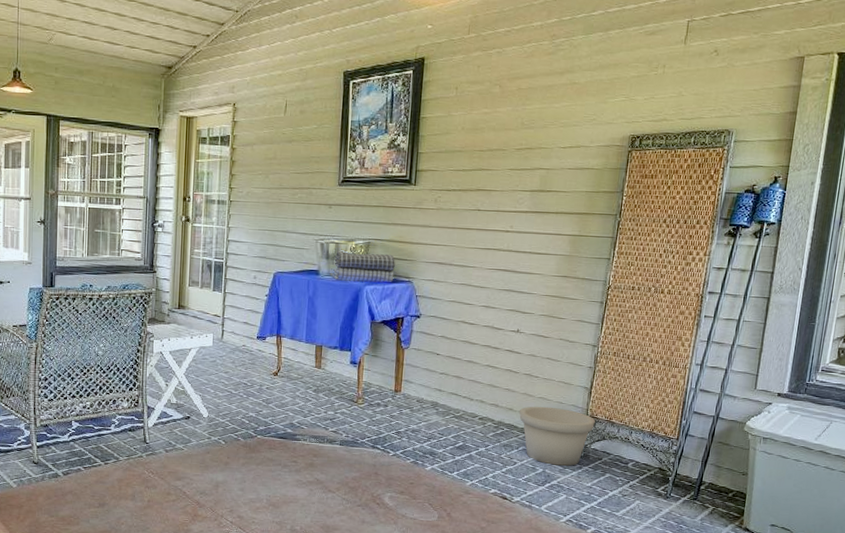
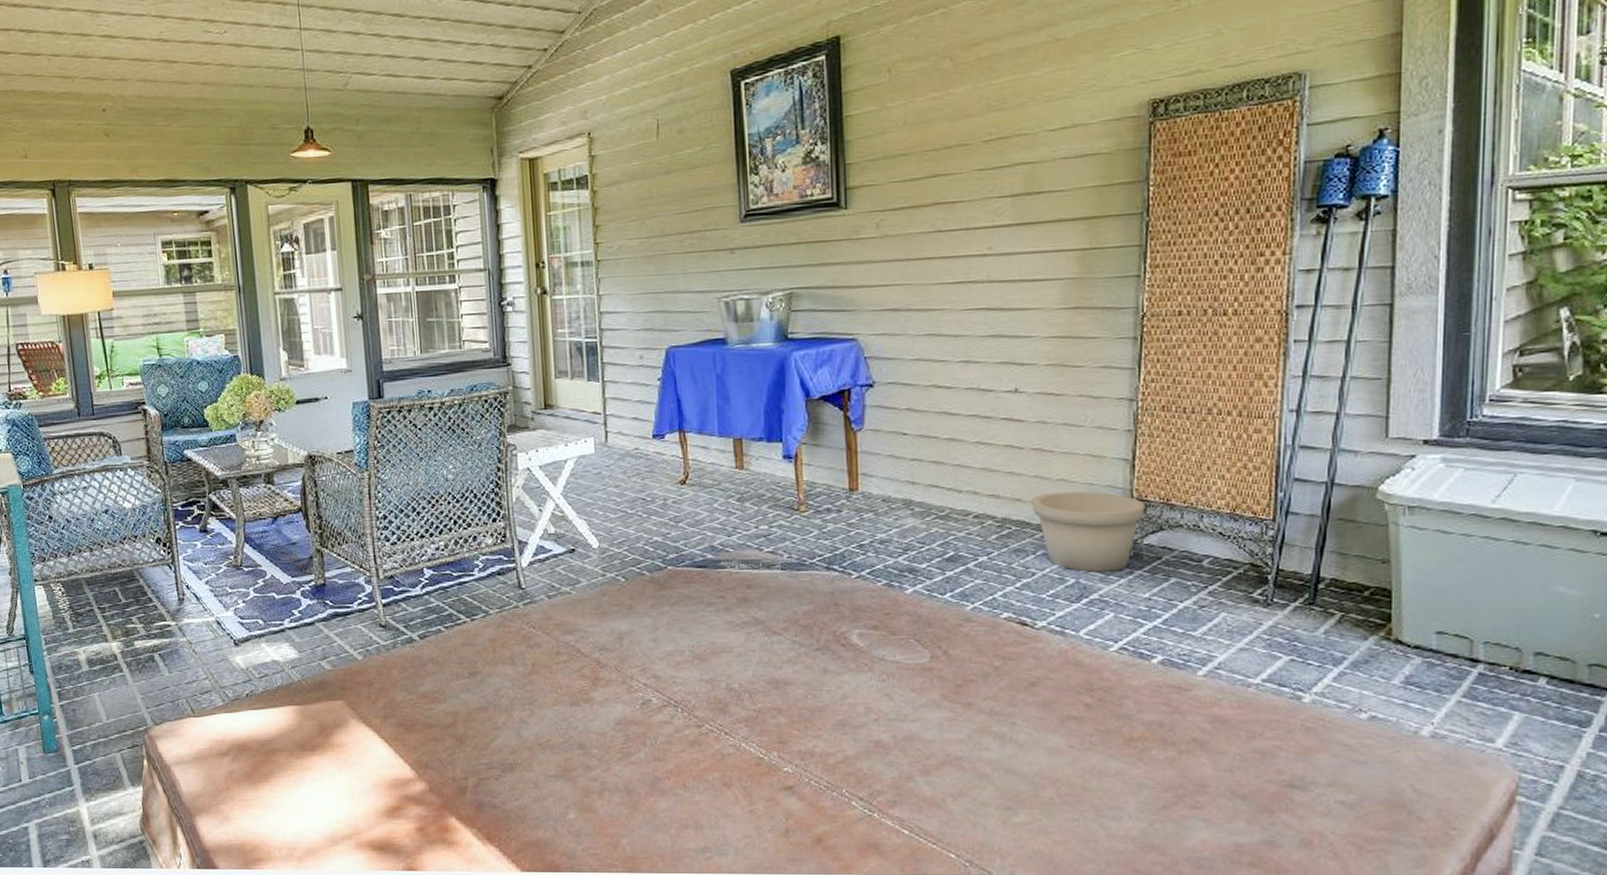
towel: present [330,249,395,283] -> none [741,305,831,350]

